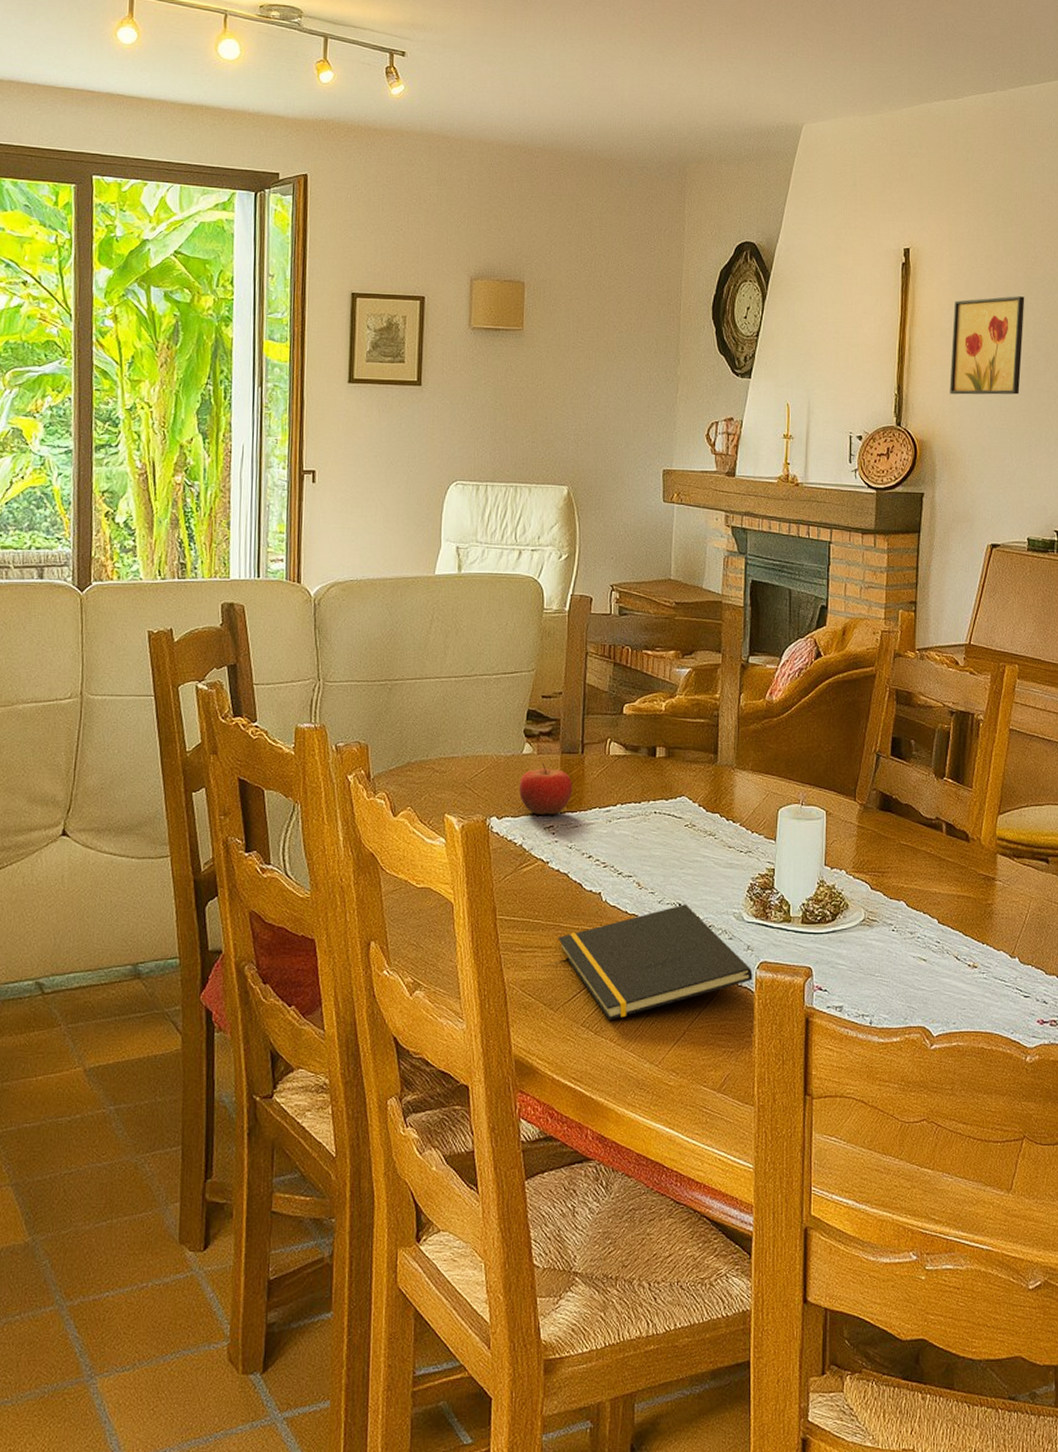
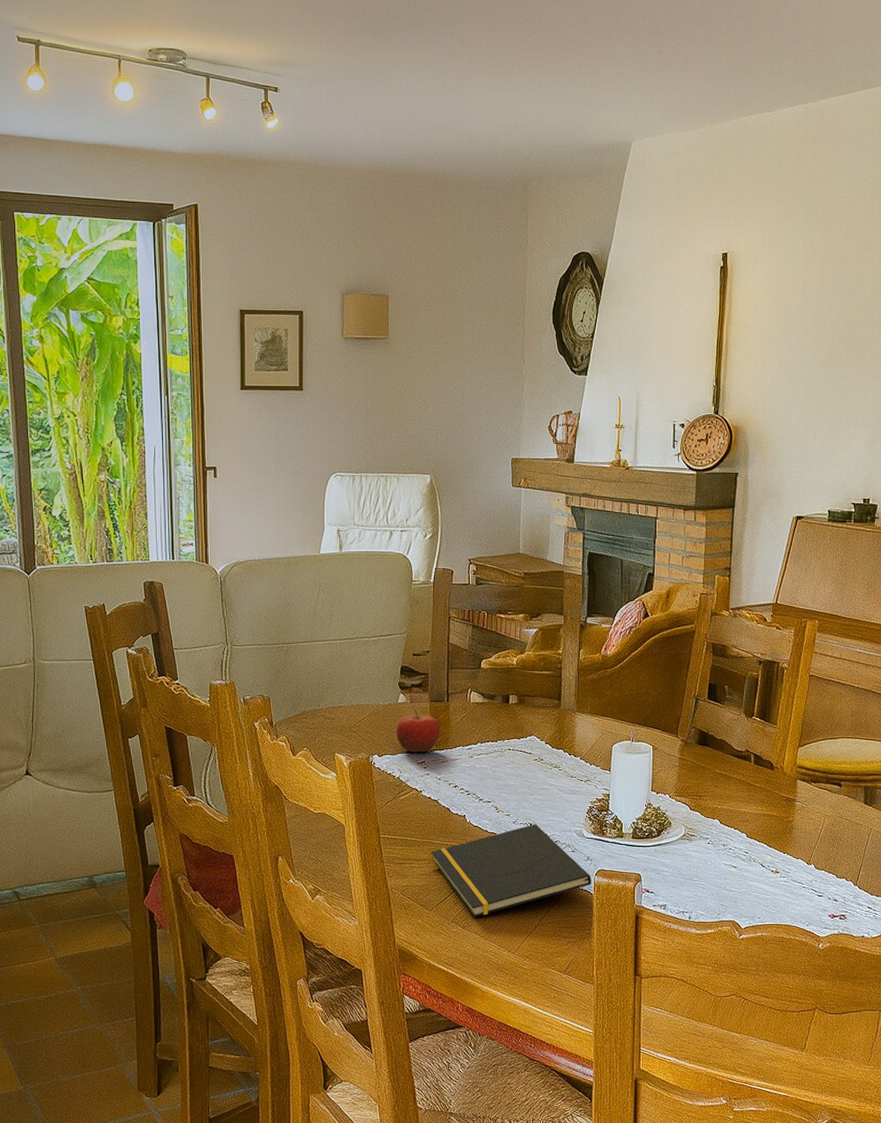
wall art: present [950,296,1025,395] -> none [762,294,830,385]

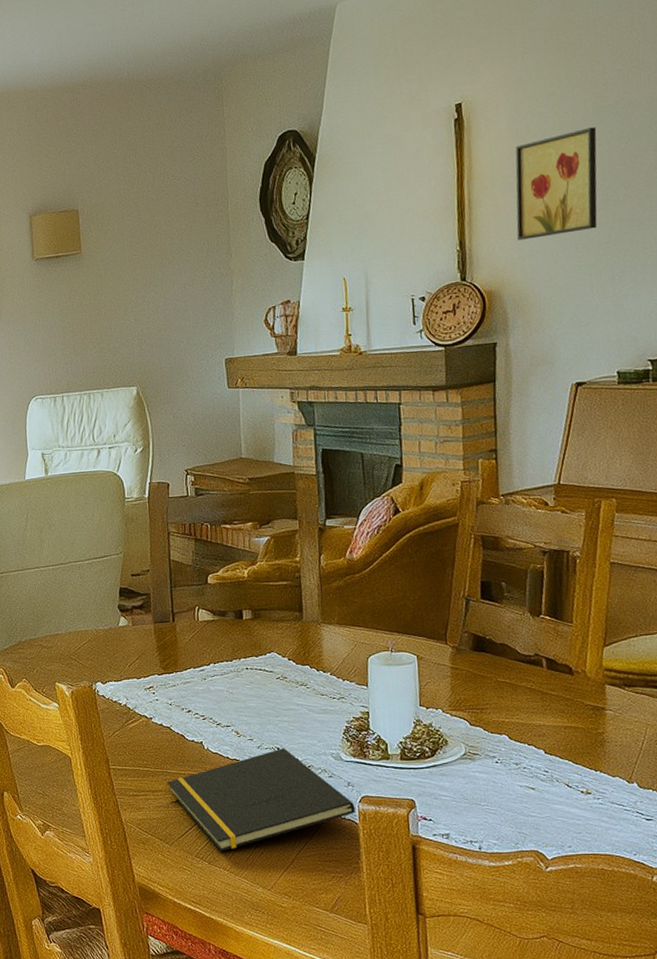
fruit: present [396,710,440,753] -> none [119,633,168,678]
wall art: none [762,294,830,385] -> present [515,127,598,241]

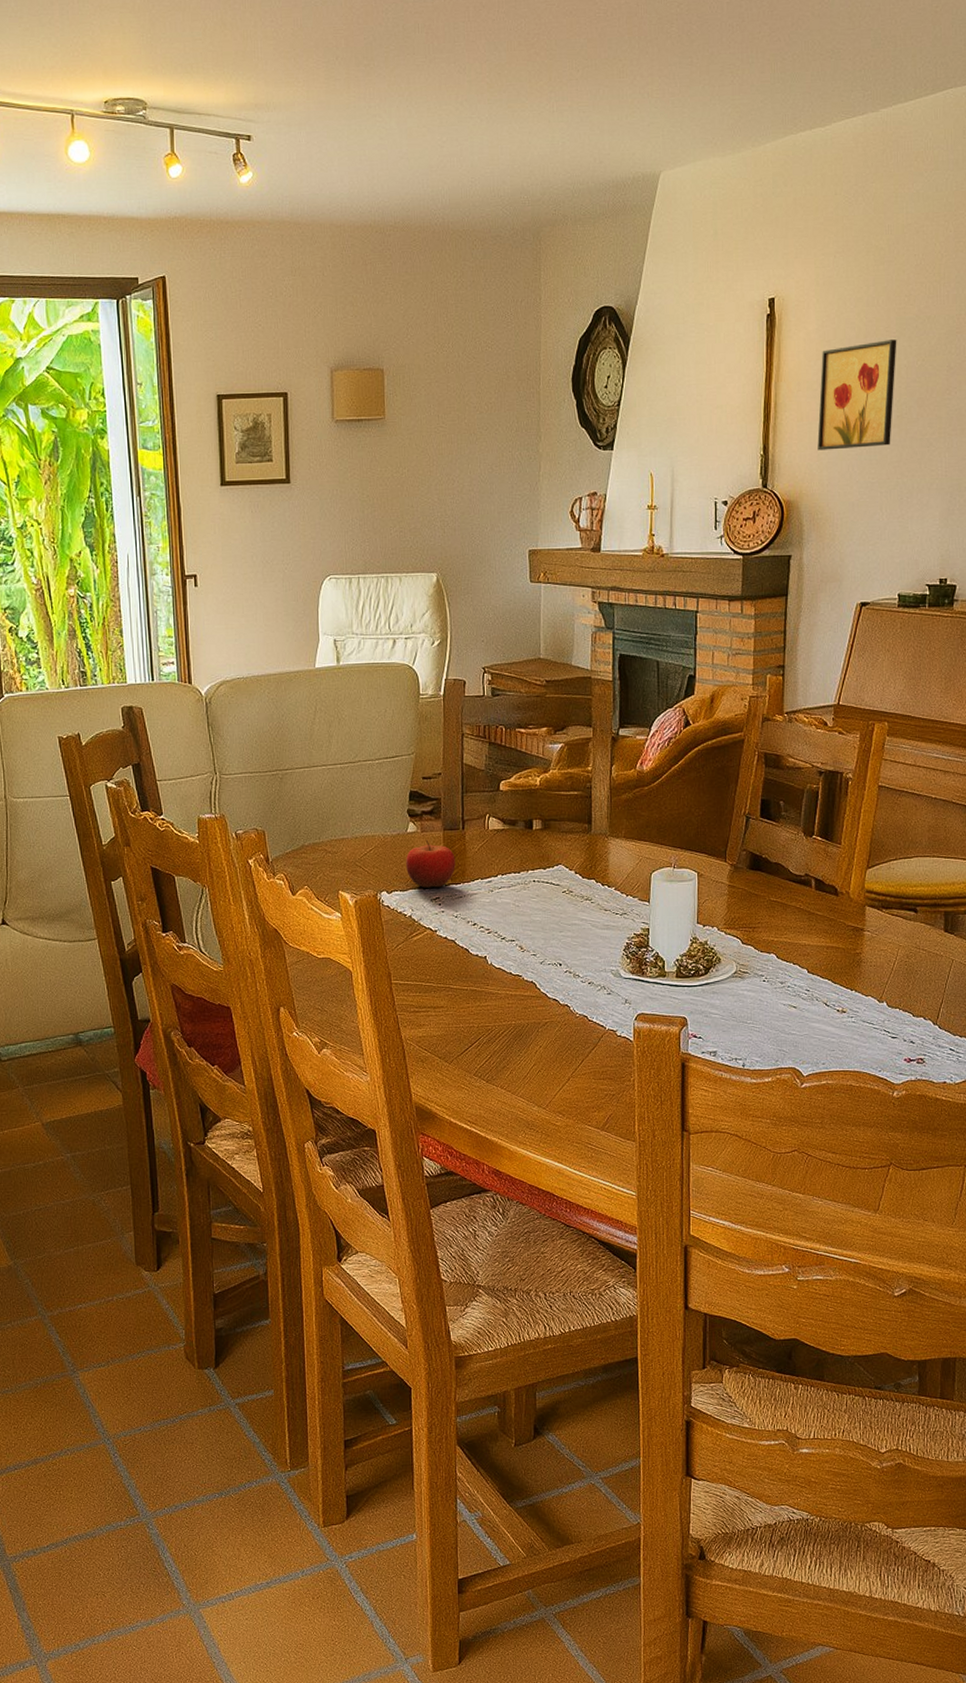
fruit: none [119,633,168,678] -> present [406,840,456,888]
notepad: present [167,748,356,852] -> none [449,964,631,1070]

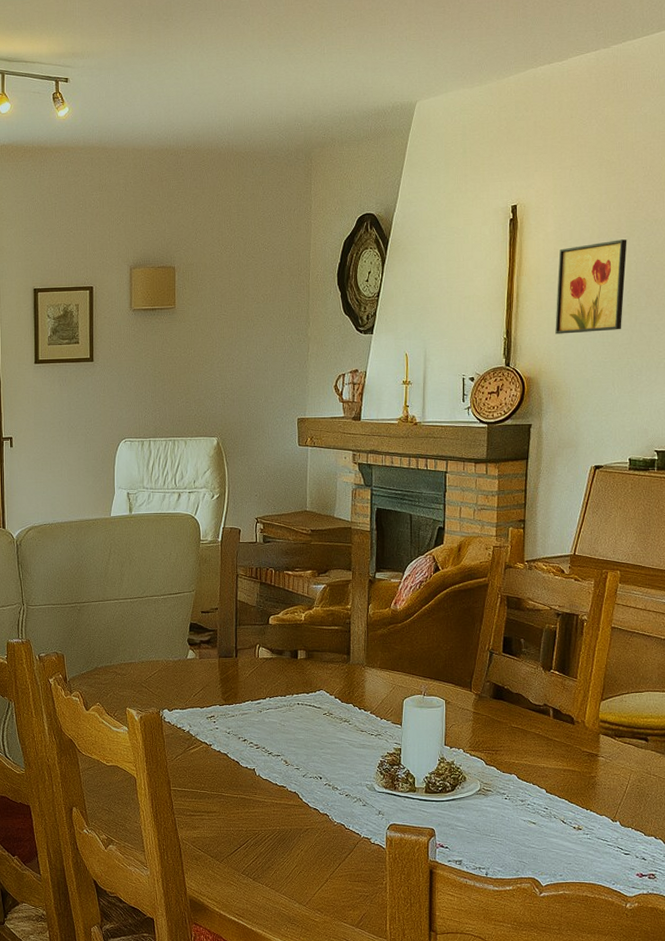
fruit: present [406,840,456,888] -> none [186,665,229,707]

